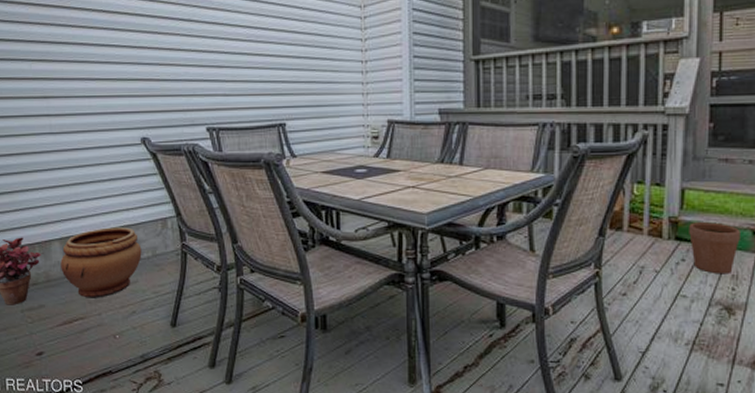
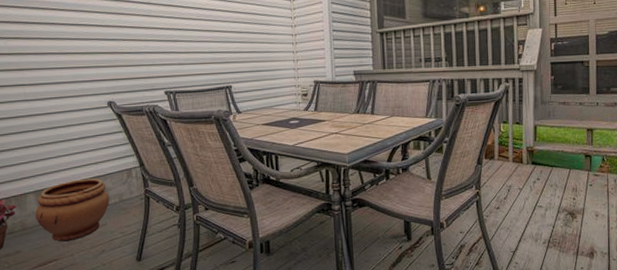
flowerpot: present [689,222,740,275] -> none [541,150,577,189]

